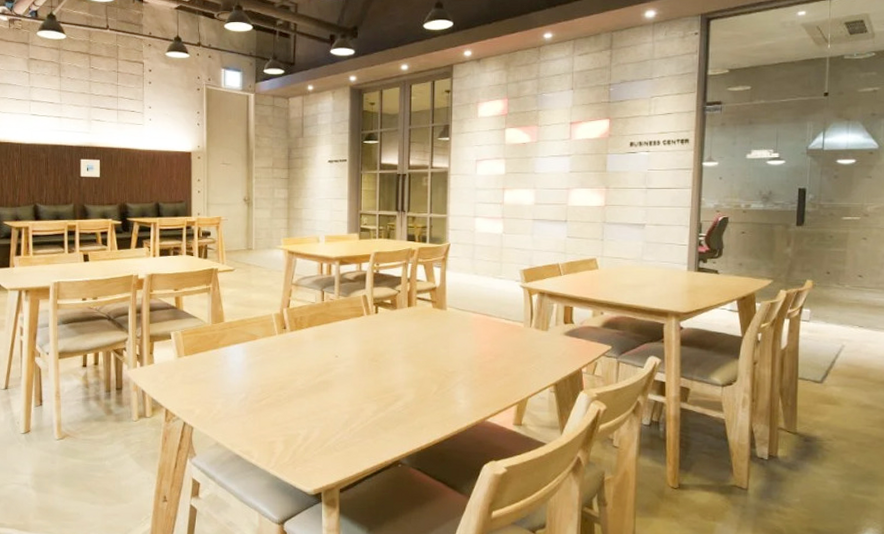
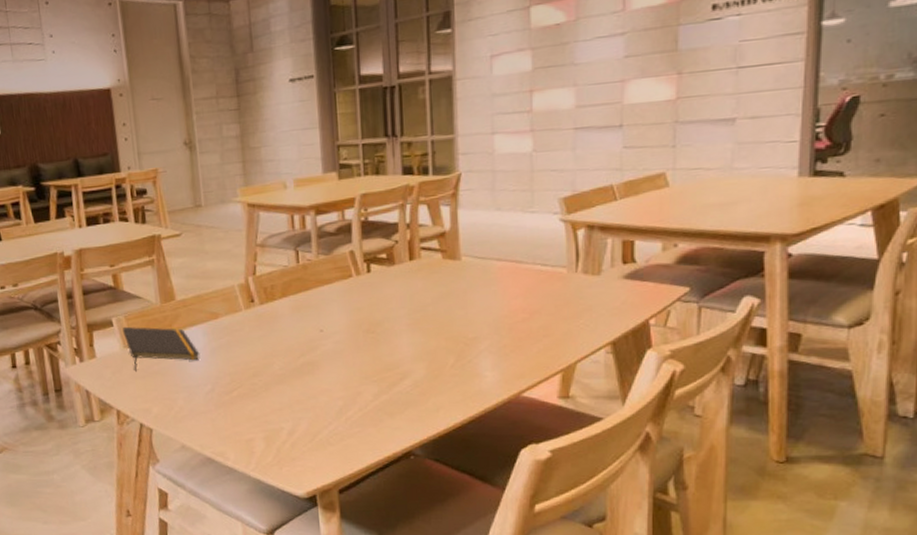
notepad: none [179,340,239,378] -> present [123,326,200,372]

